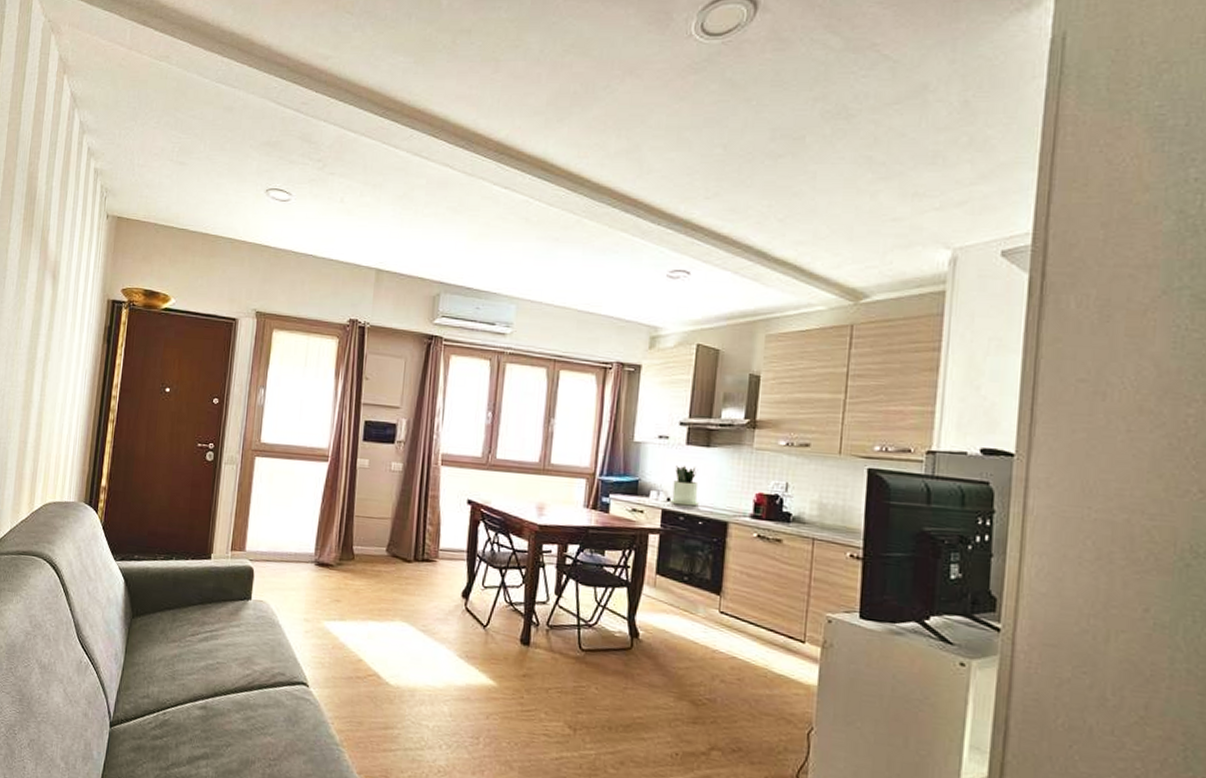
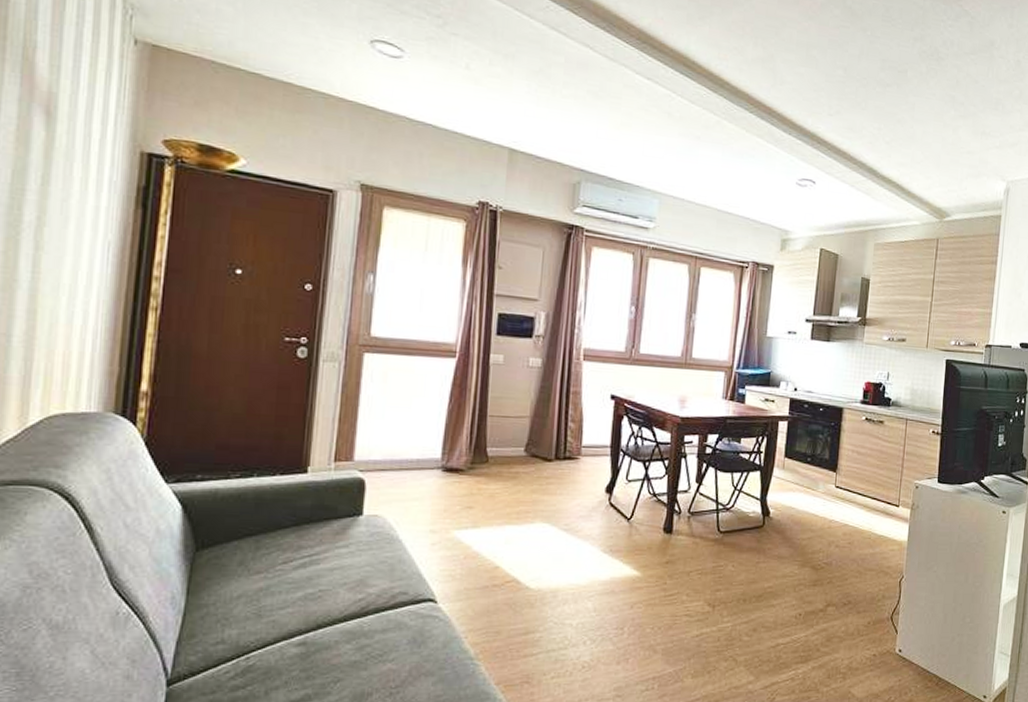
planter: present [670,465,699,507] -> none [797,358,820,395]

